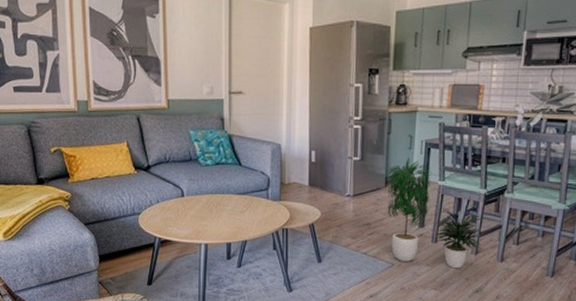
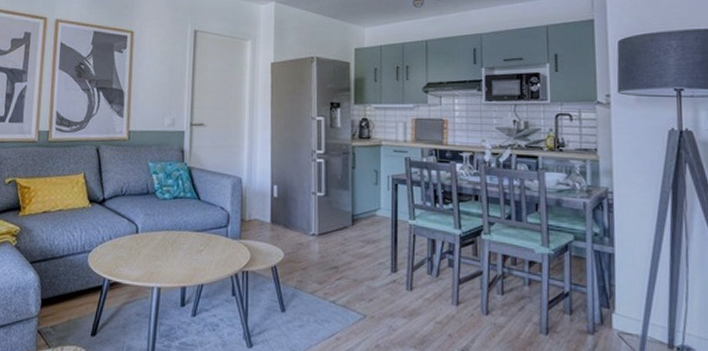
potted plant: present [385,157,485,269] -> none [352,193,463,323]

